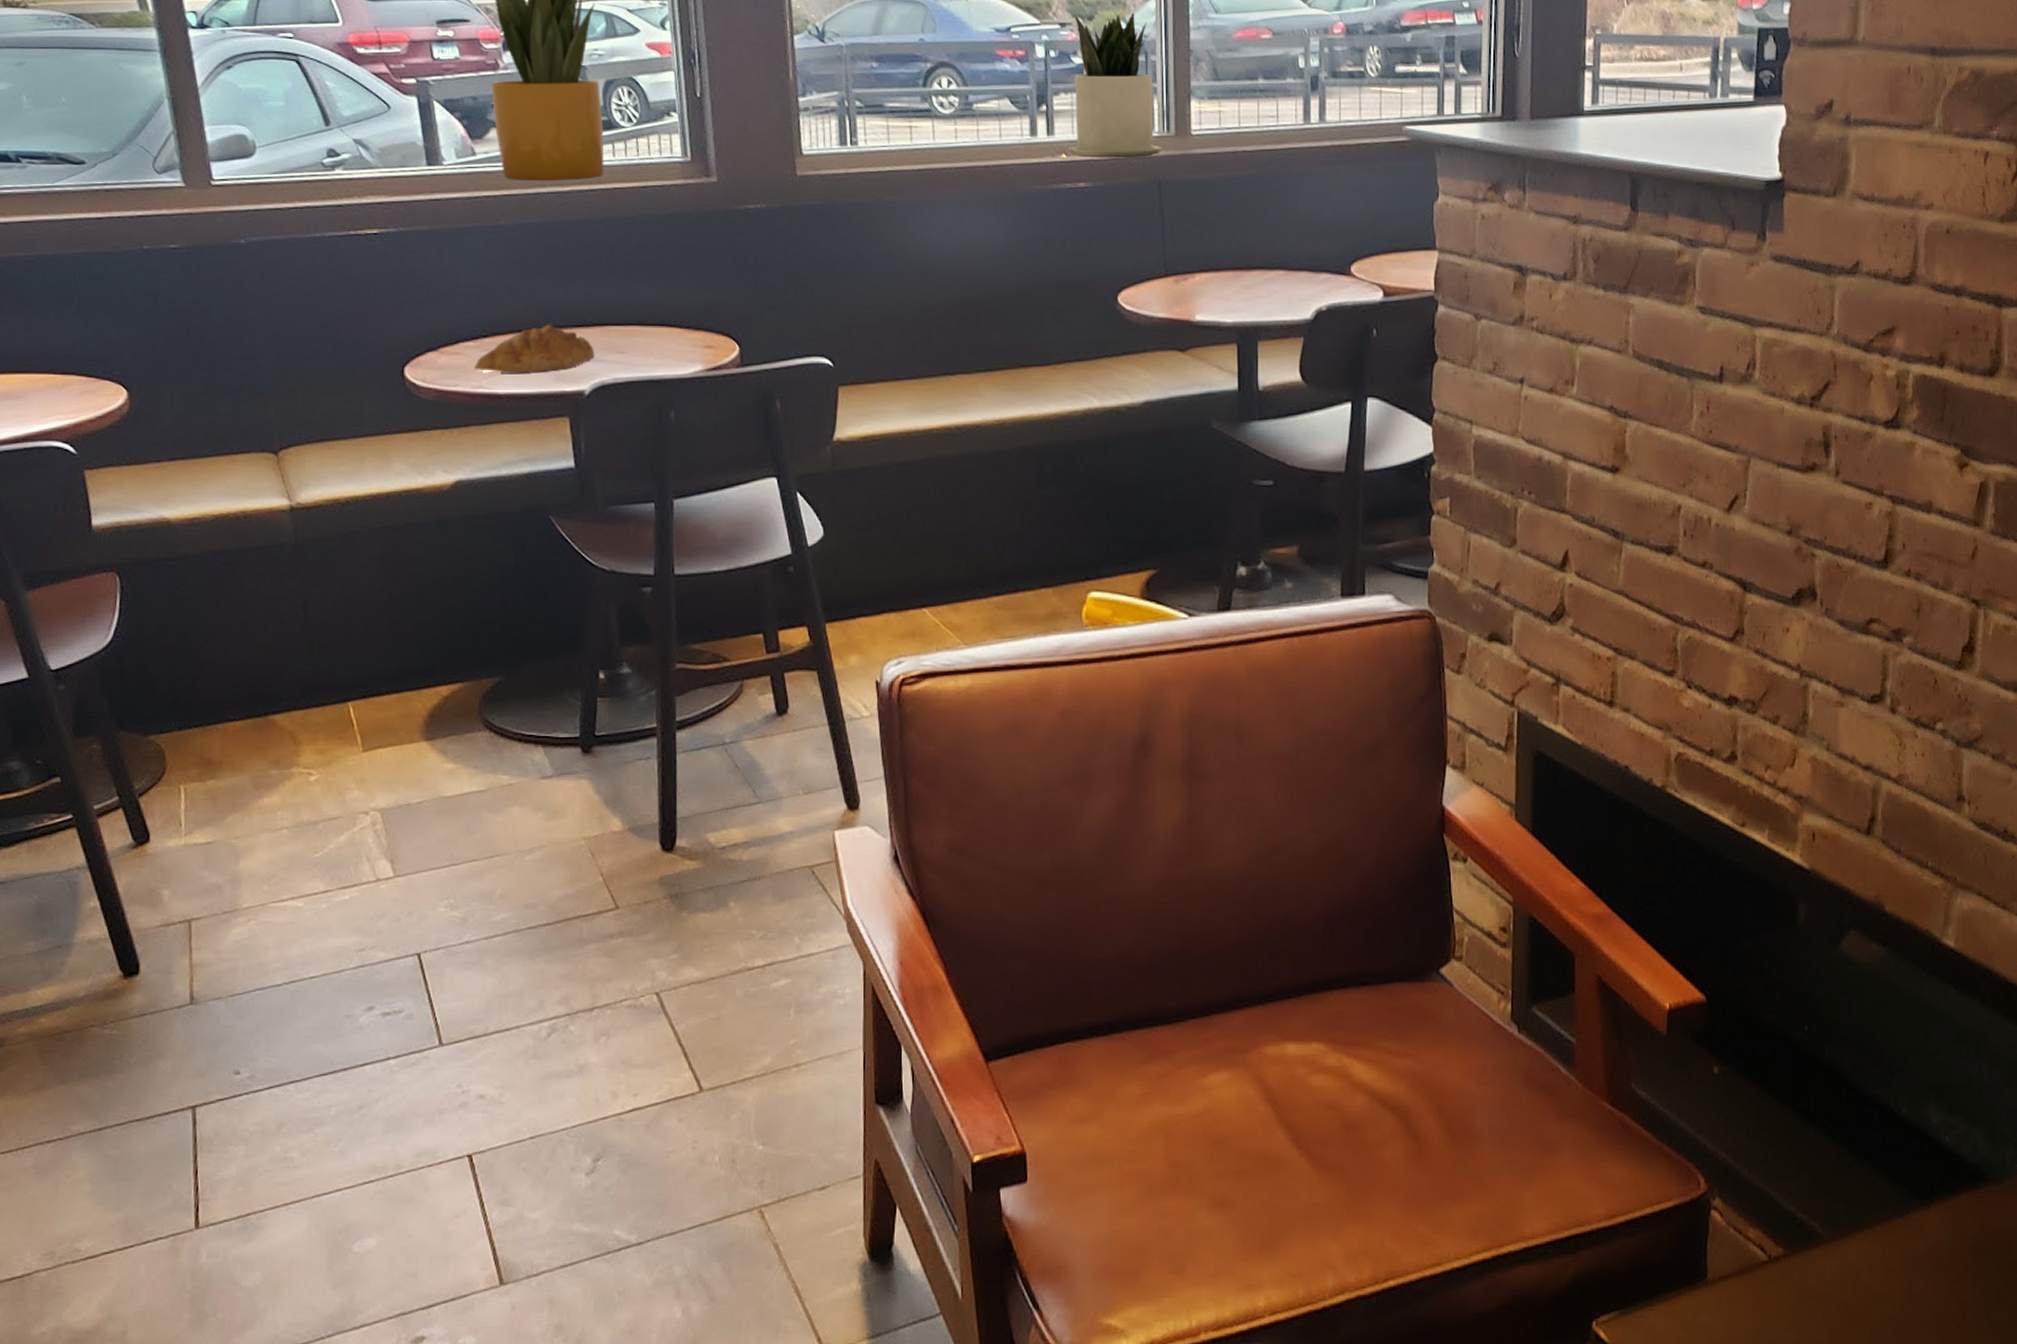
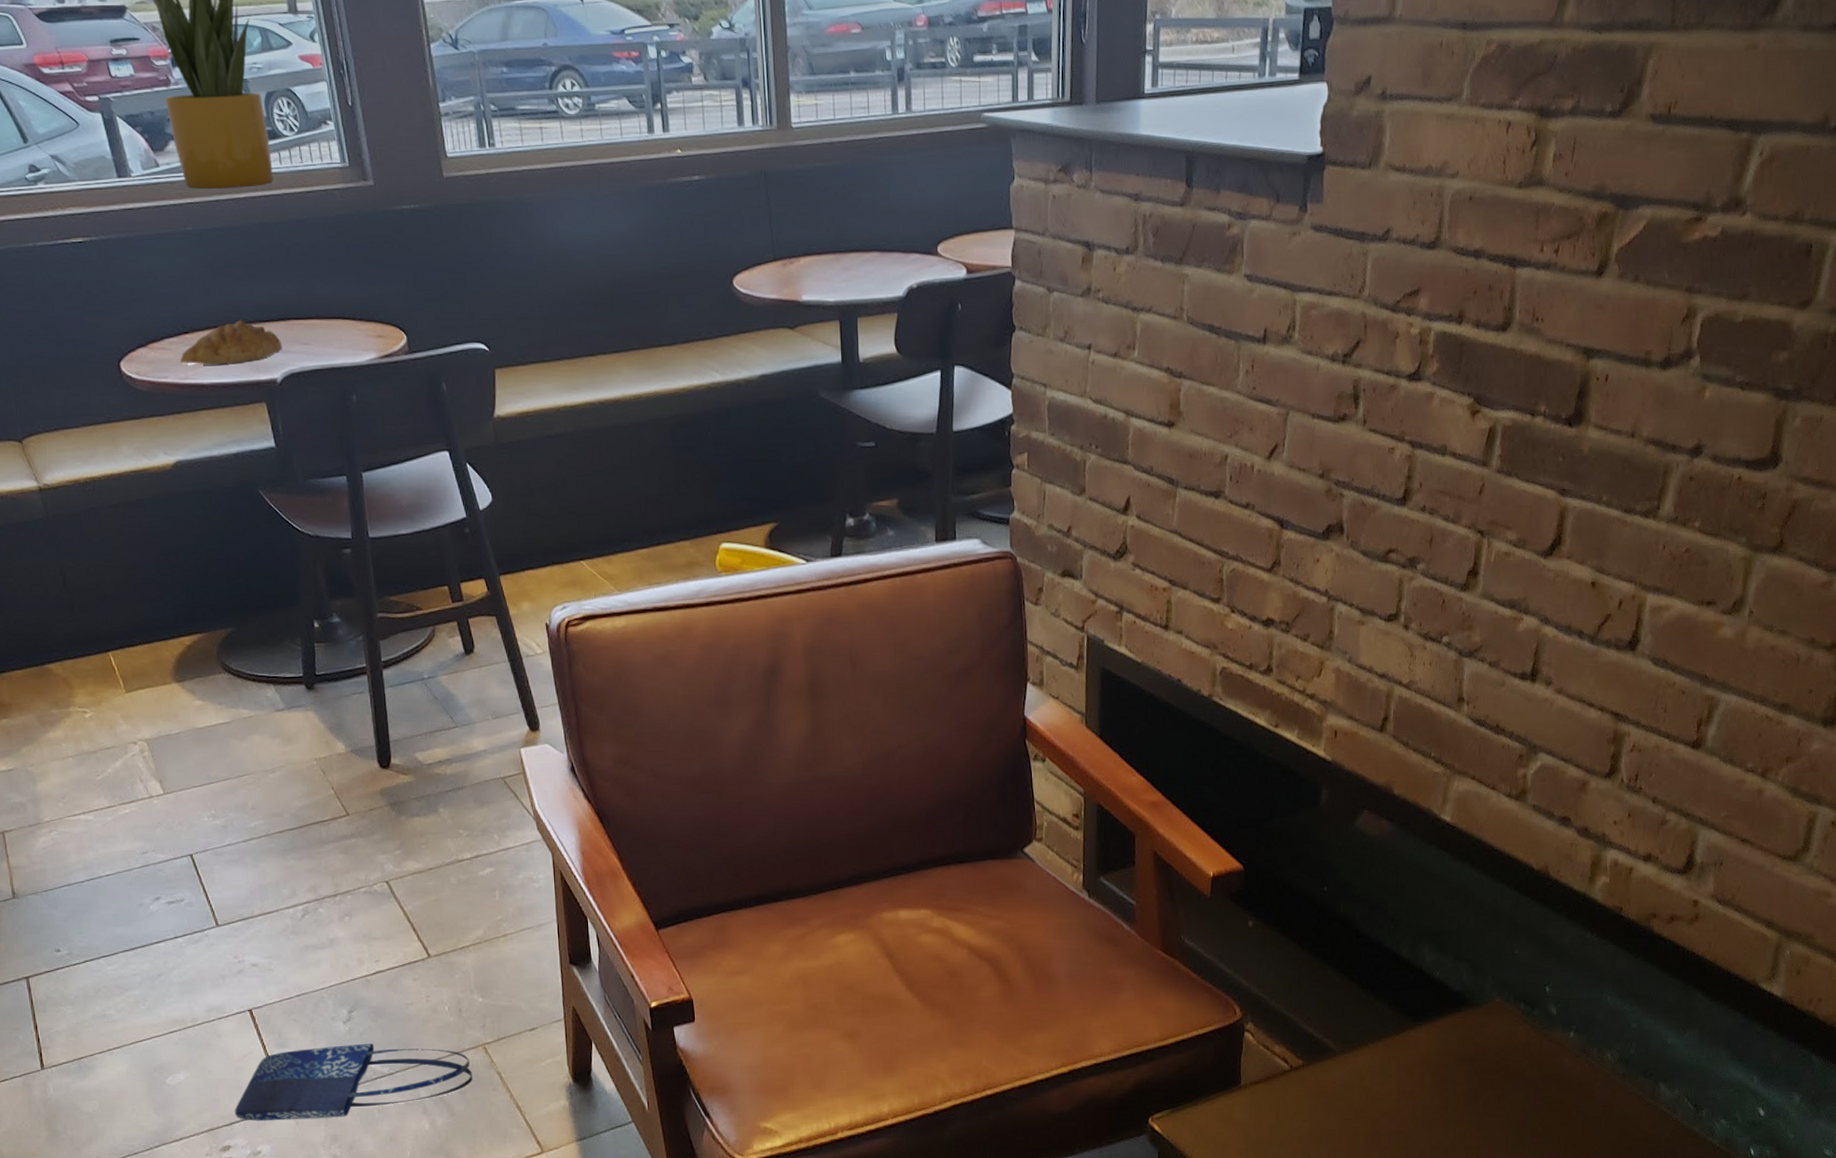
shopping bag: none [434,1202,742,1303] -> present [234,1043,473,1121]
planter: present [1068,12,1162,158] -> none [680,11,766,152]

